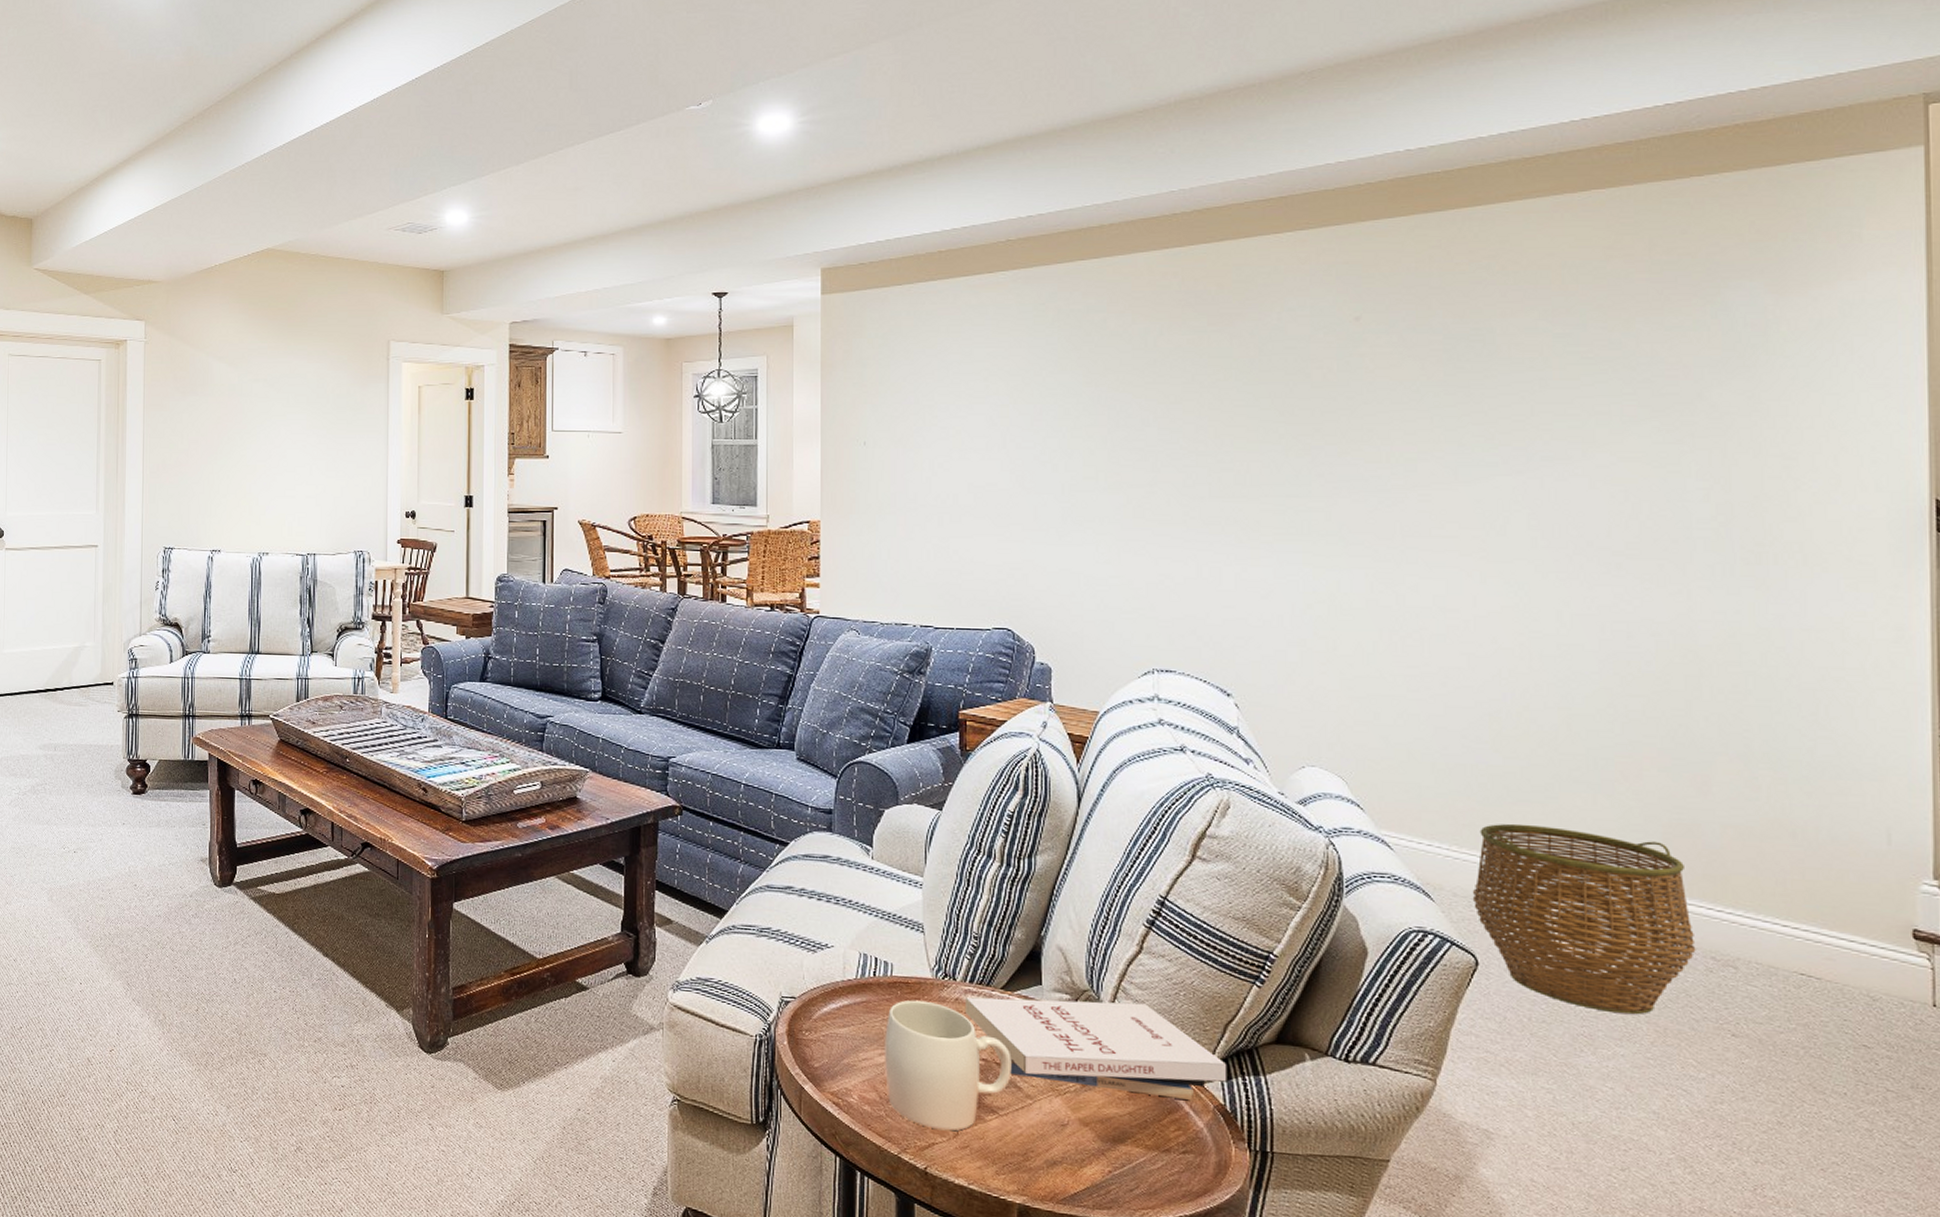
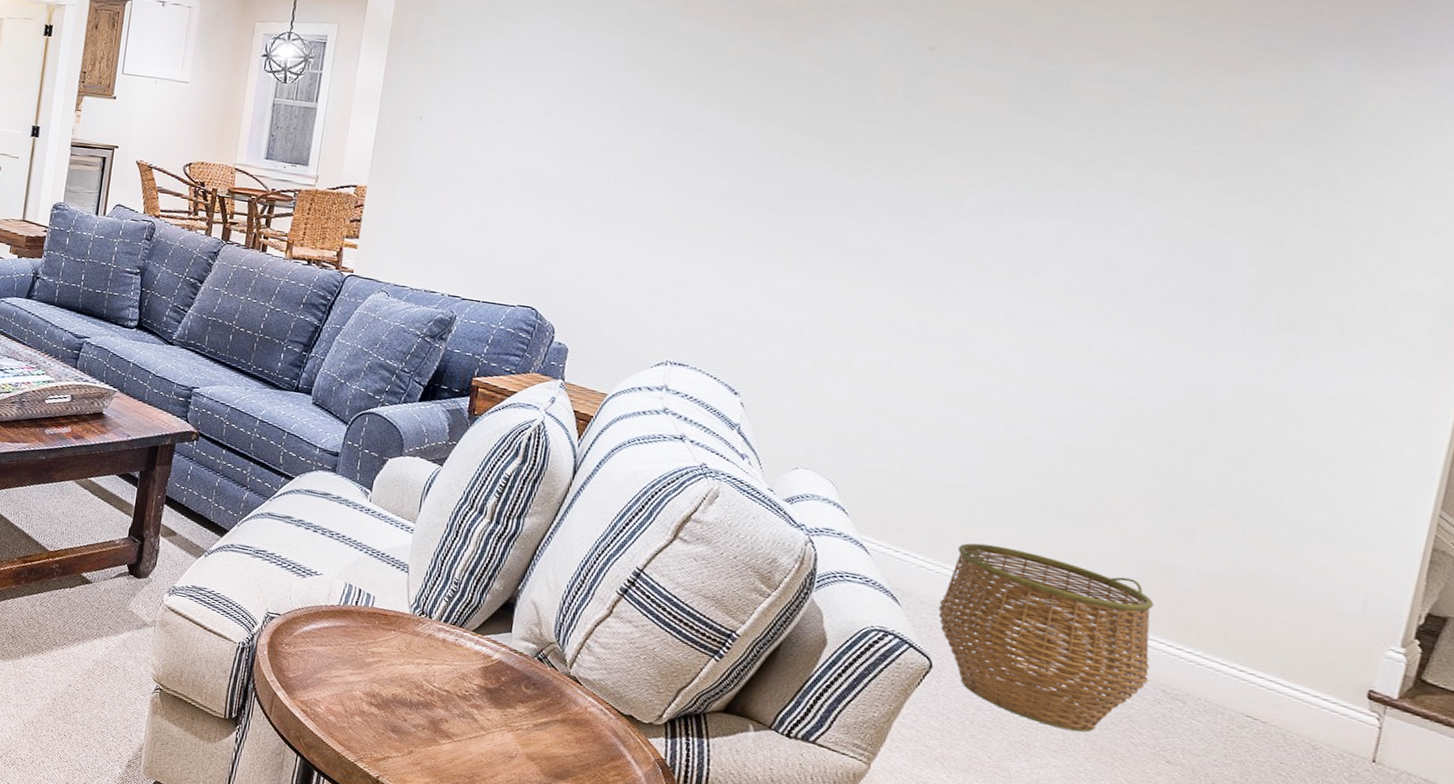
mug: present [884,999,1012,1131] -> none [352,630,473,749]
books: present [964,997,1227,1101] -> none [435,634,674,752]

